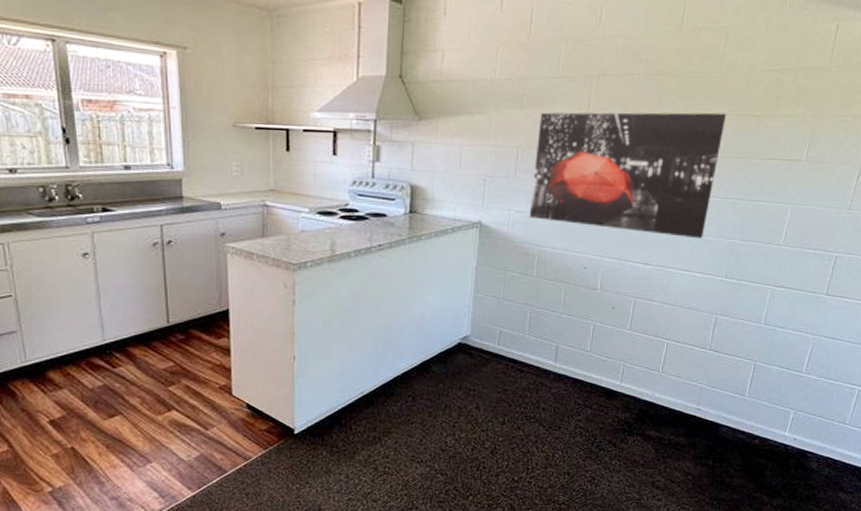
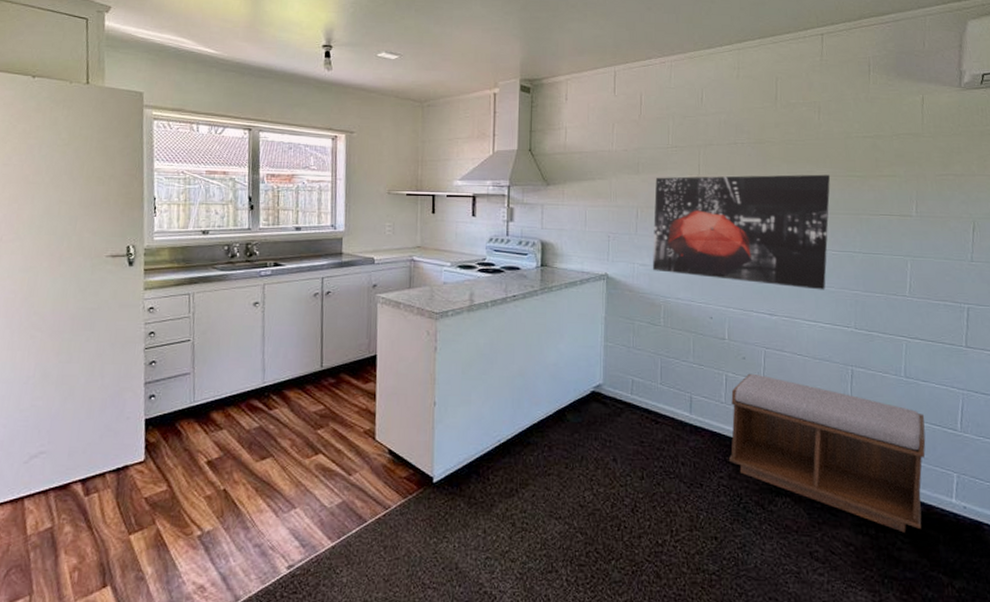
bench: none [588,322,776,462] -> present [729,373,926,533]

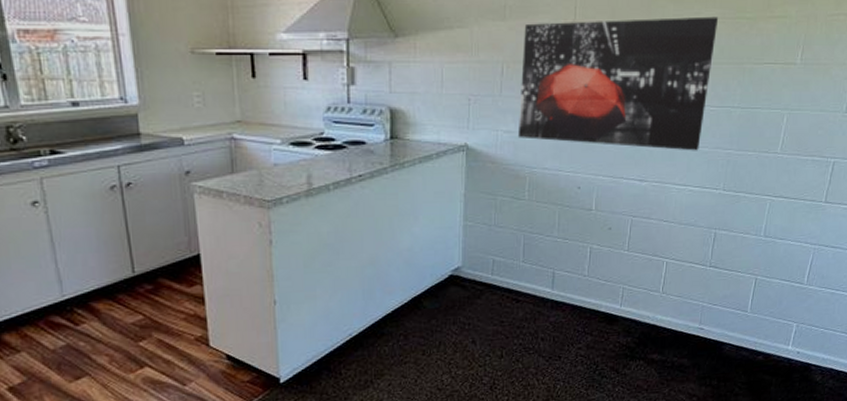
bench: present [729,373,926,533] -> none [589,243,777,380]

